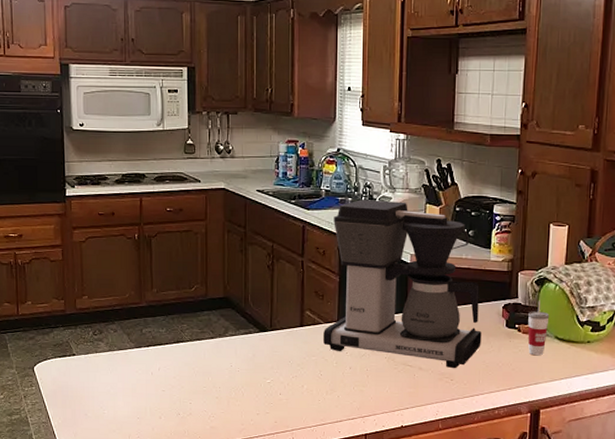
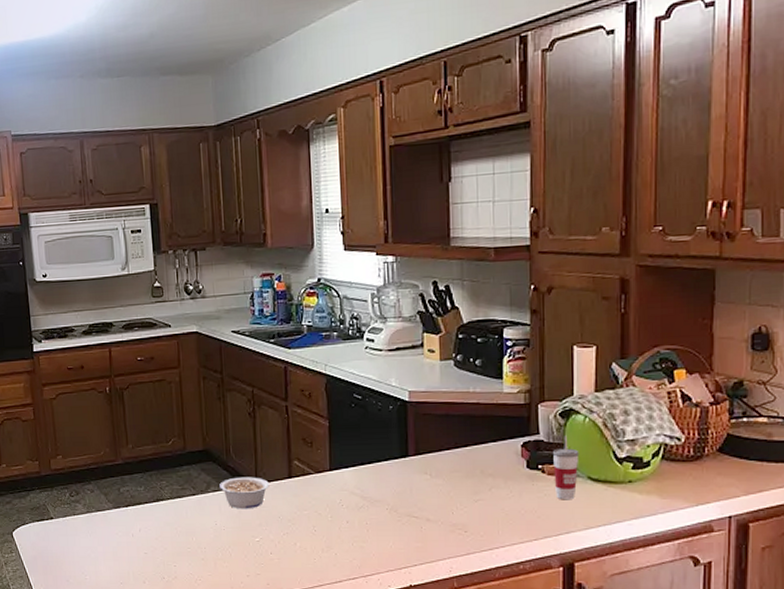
legume: none [237,323,282,353] -> present [219,477,269,509]
coffee maker: present [323,199,482,369] -> none [315,332,498,519]

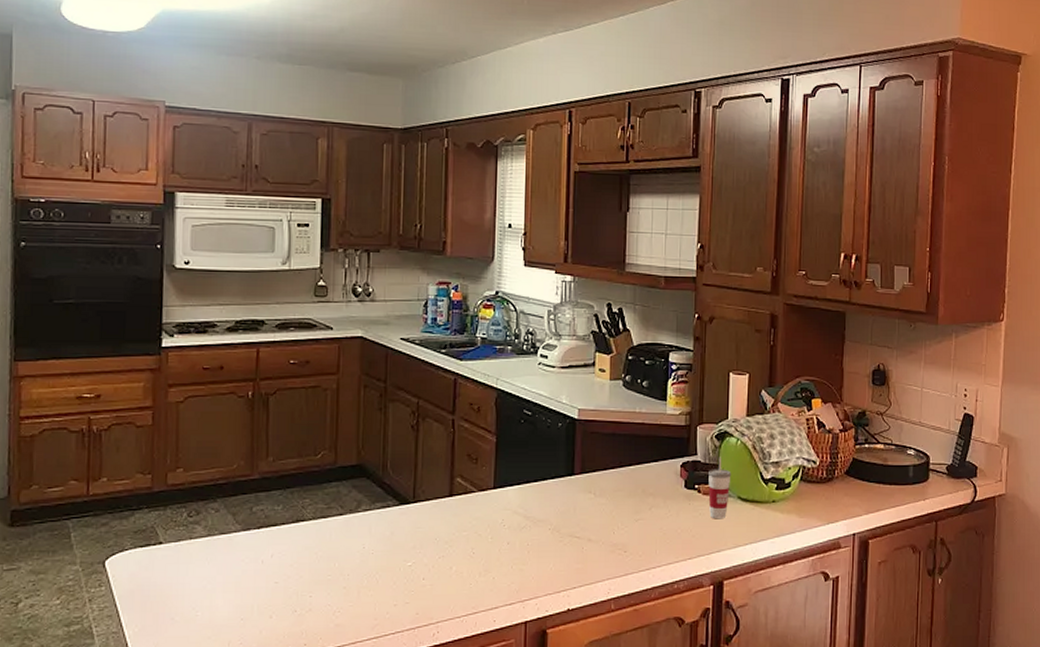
legume: present [219,477,269,509] -> none [372,495,428,531]

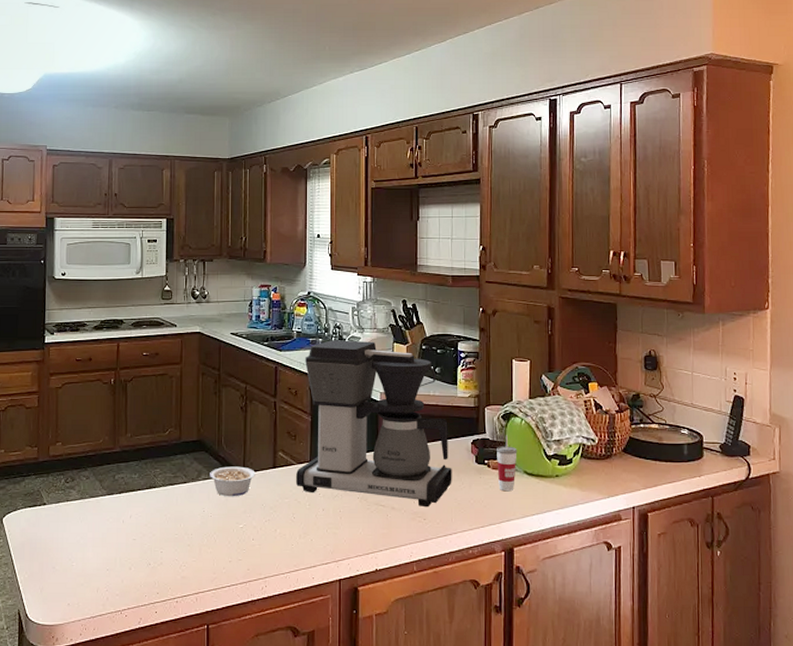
legume: none [372,495,428,531] -> present [210,466,255,497]
coffee maker: none [477,348,658,539] -> present [296,340,452,508]

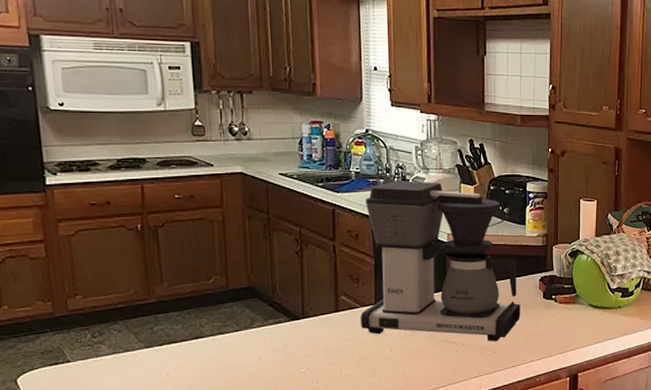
legume: present [210,466,255,497] -> none [265,312,316,343]
cup: present [497,435,517,492] -> none [564,271,583,324]

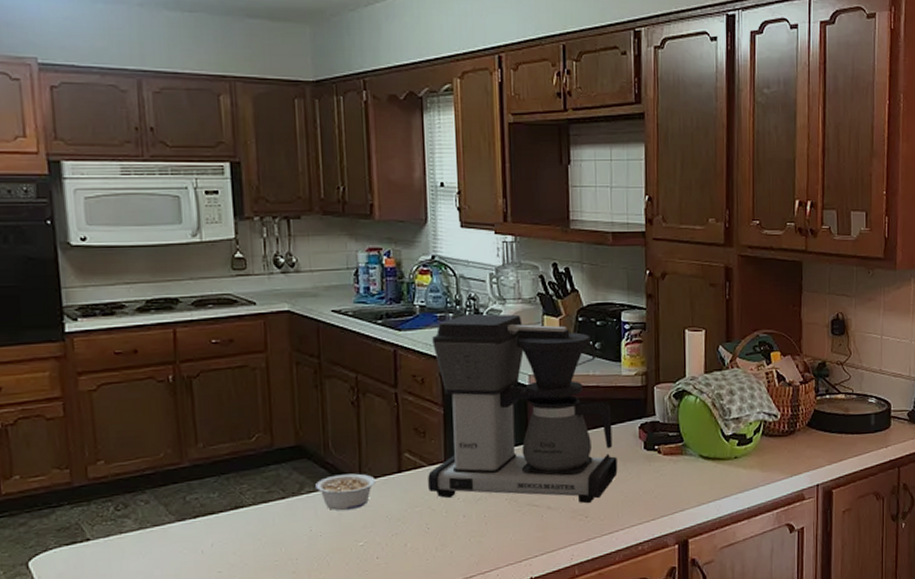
legume: none [265,312,316,343] -> present [315,473,376,511]

